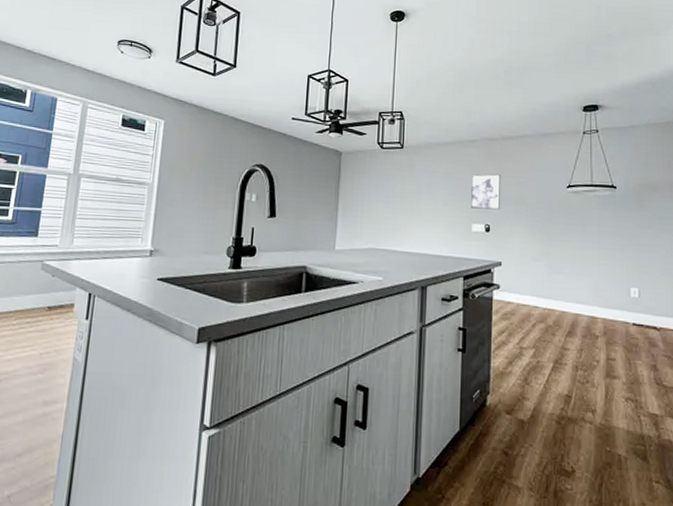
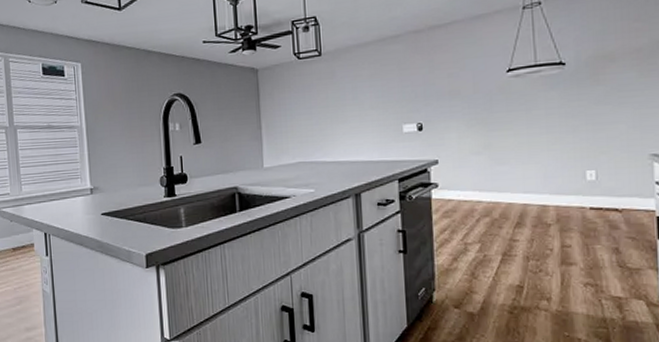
wall art: present [471,174,500,210] -> none [398,68,432,108]

